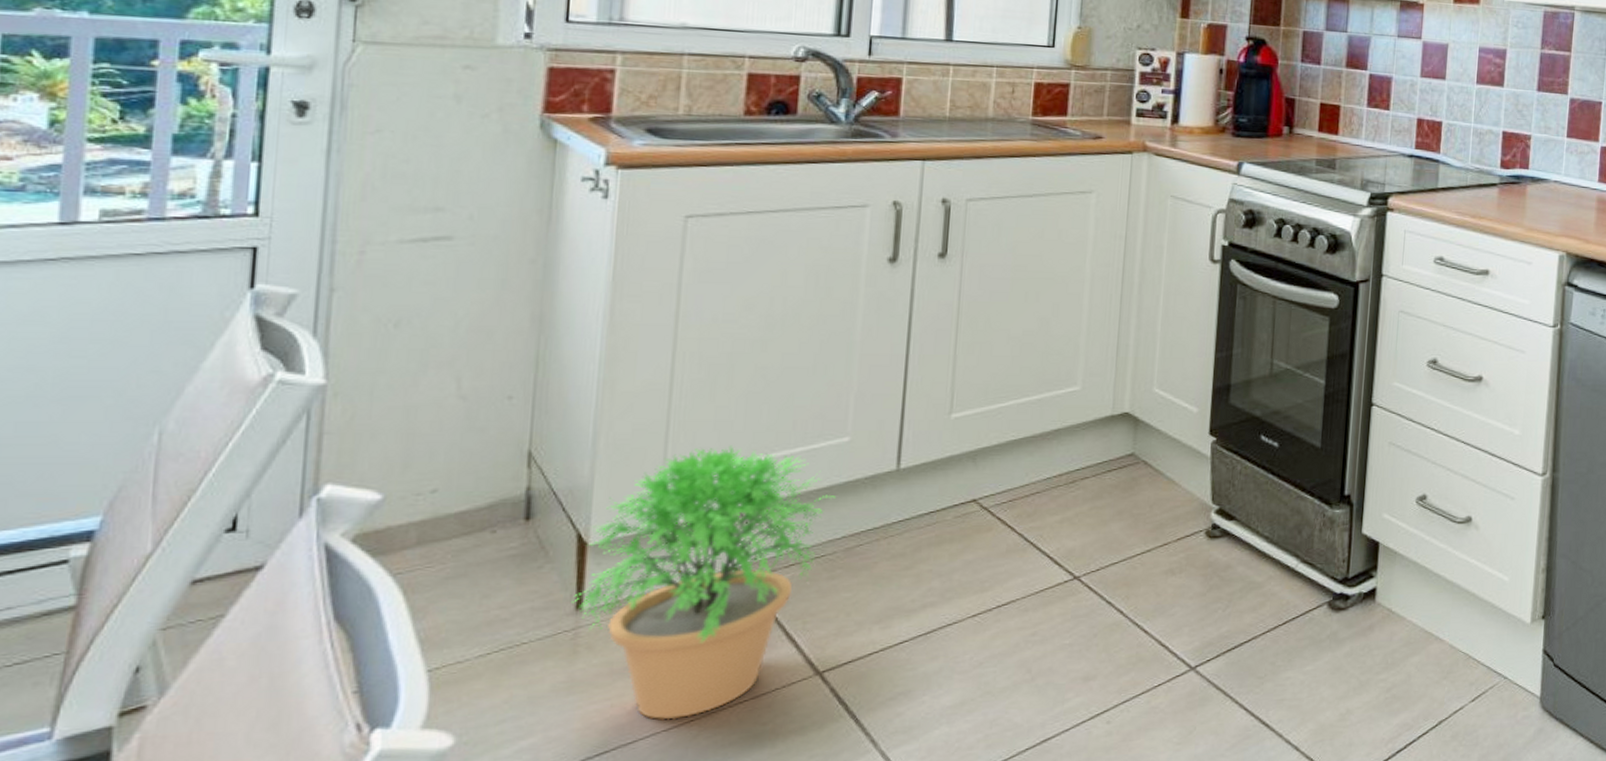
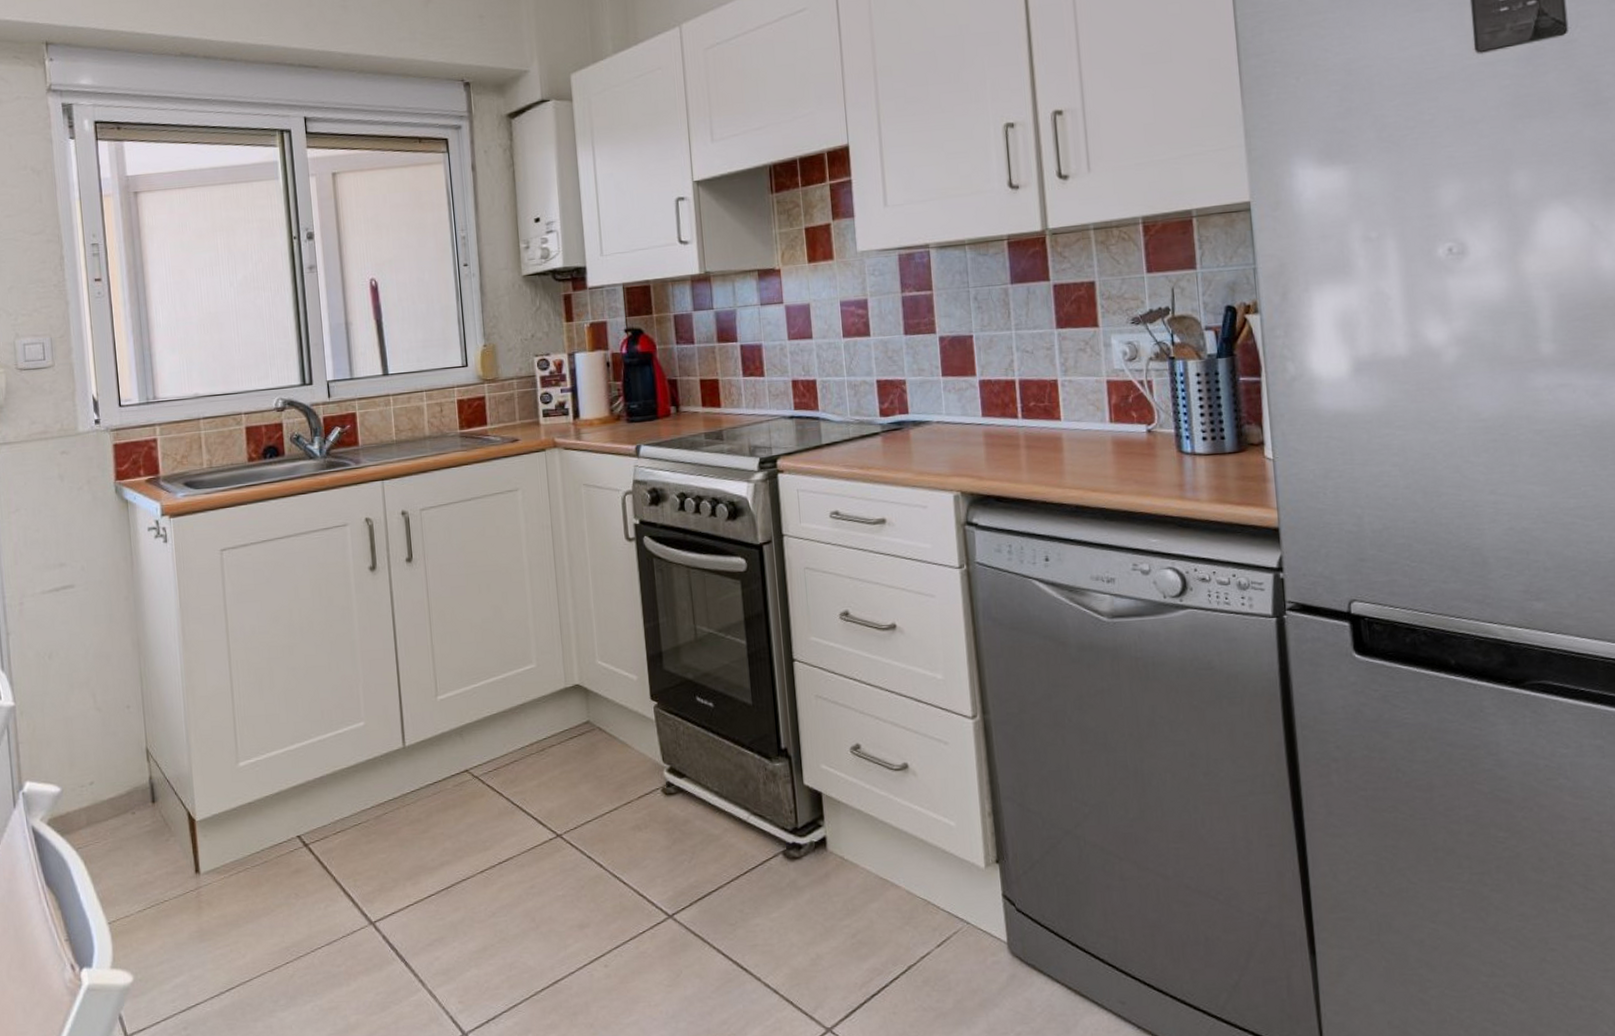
potted plant: present [571,445,837,720] -> none [192,734,362,963]

